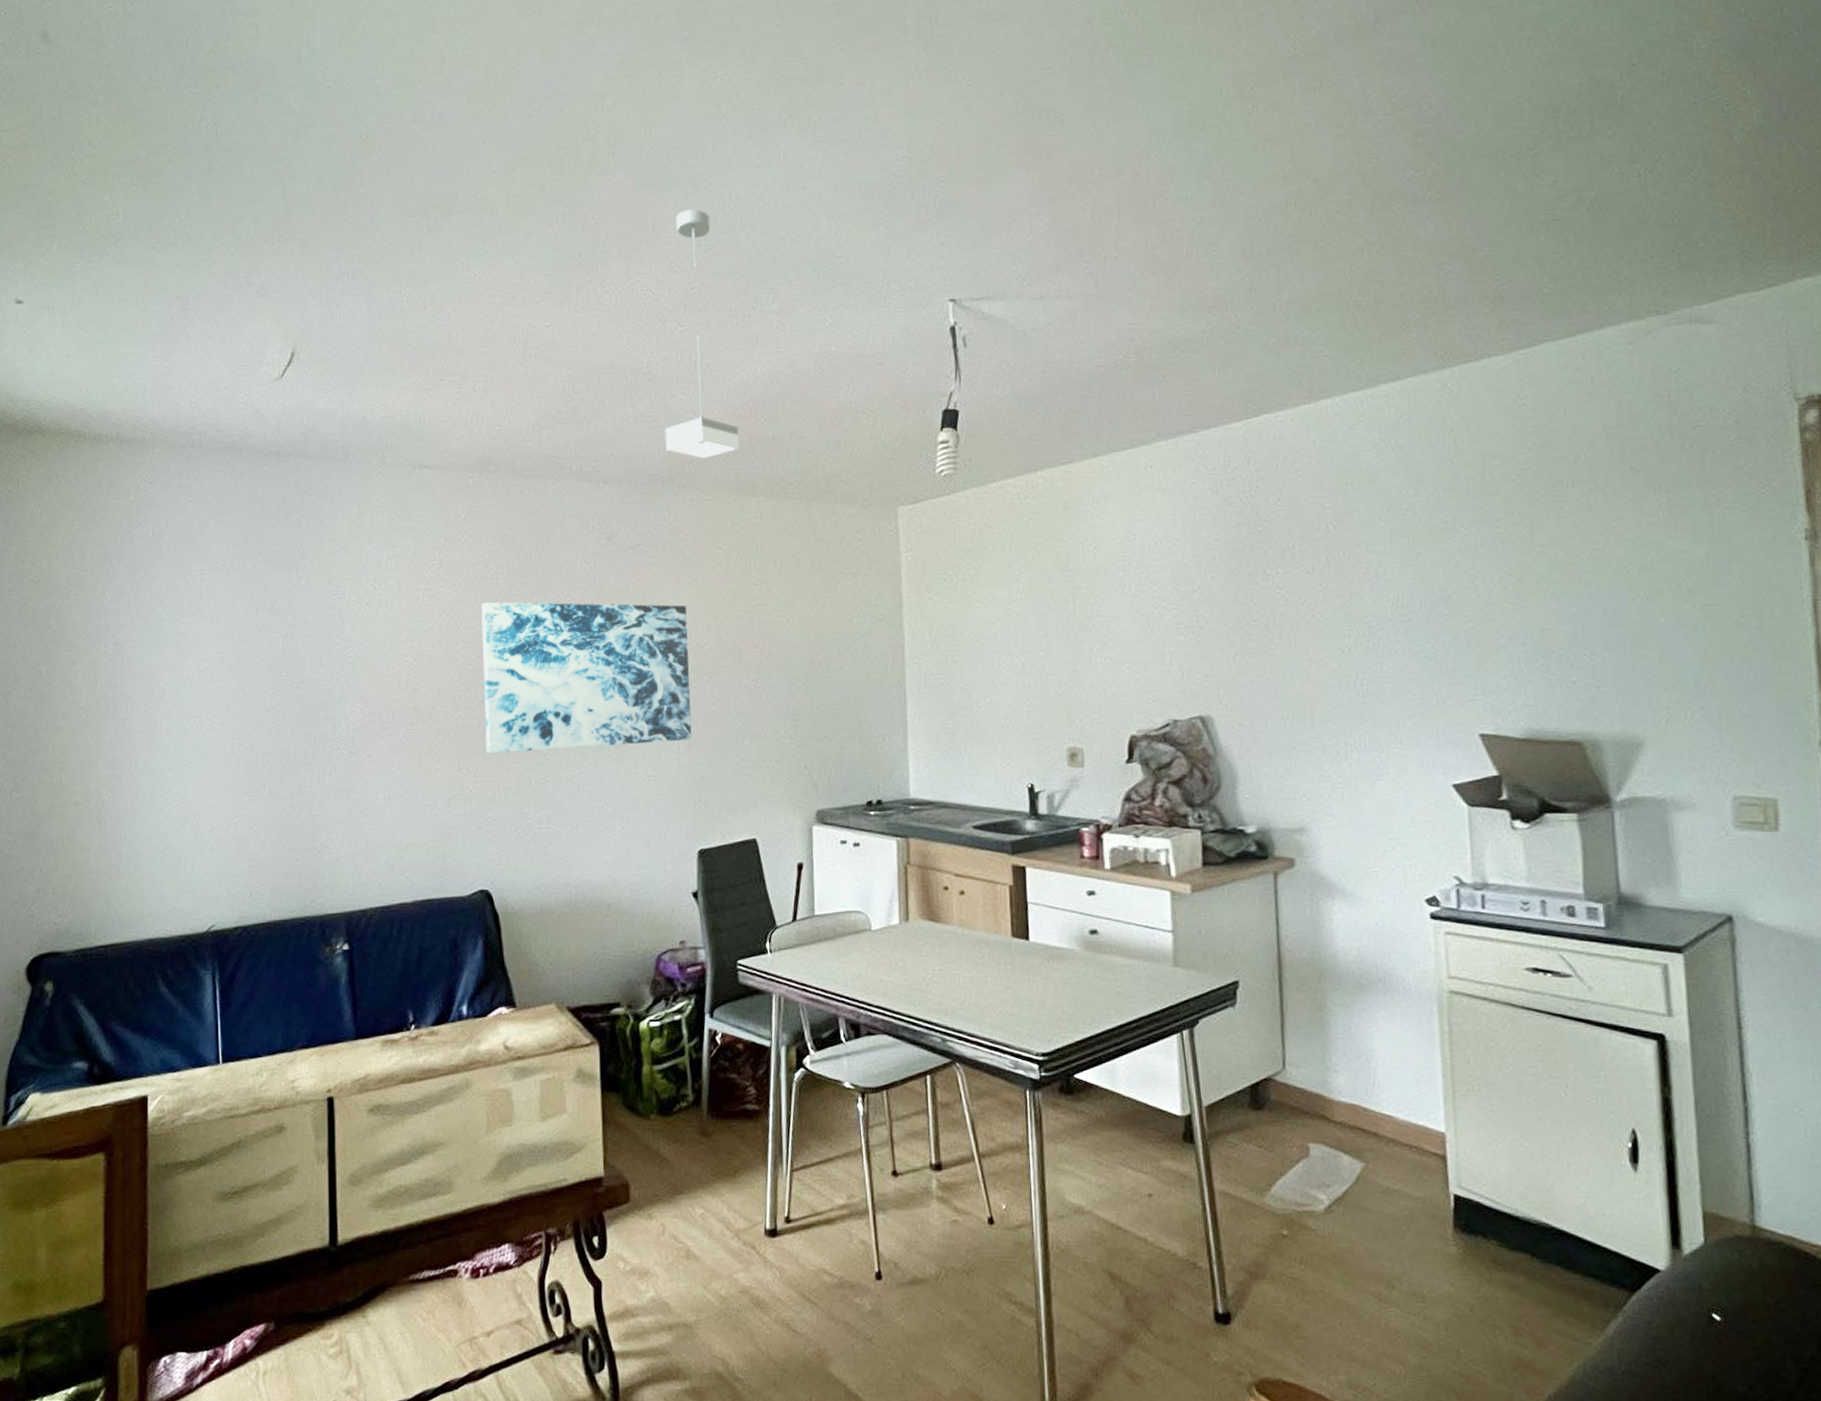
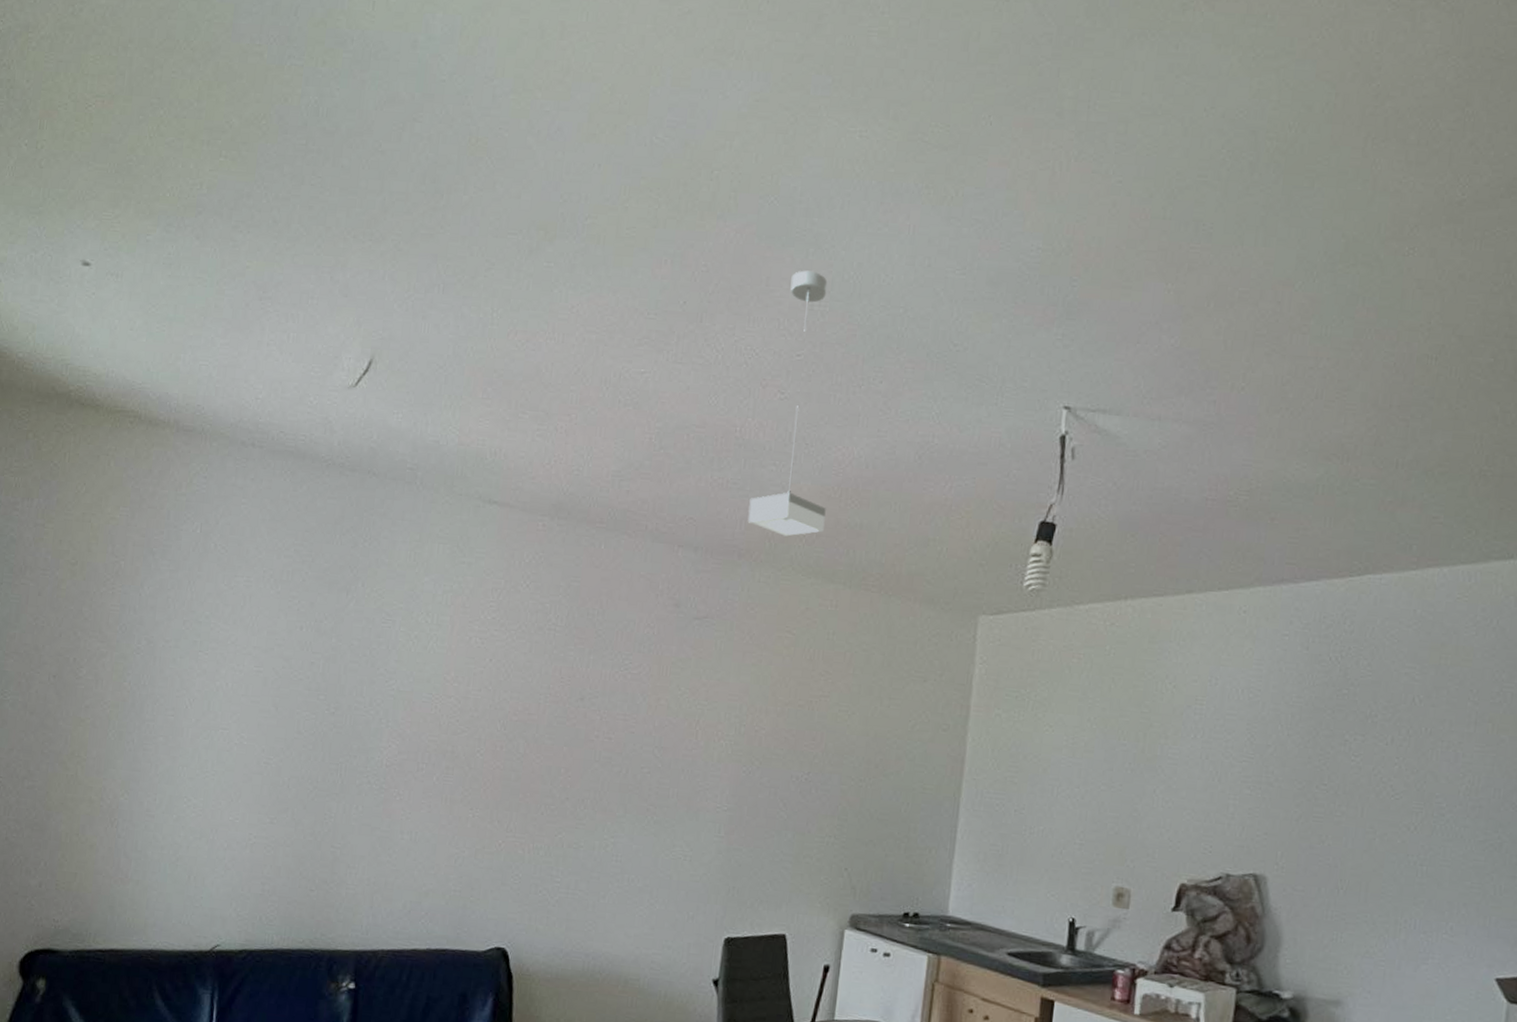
wall art: present [481,602,692,753] -> none [521,653,747,825]

